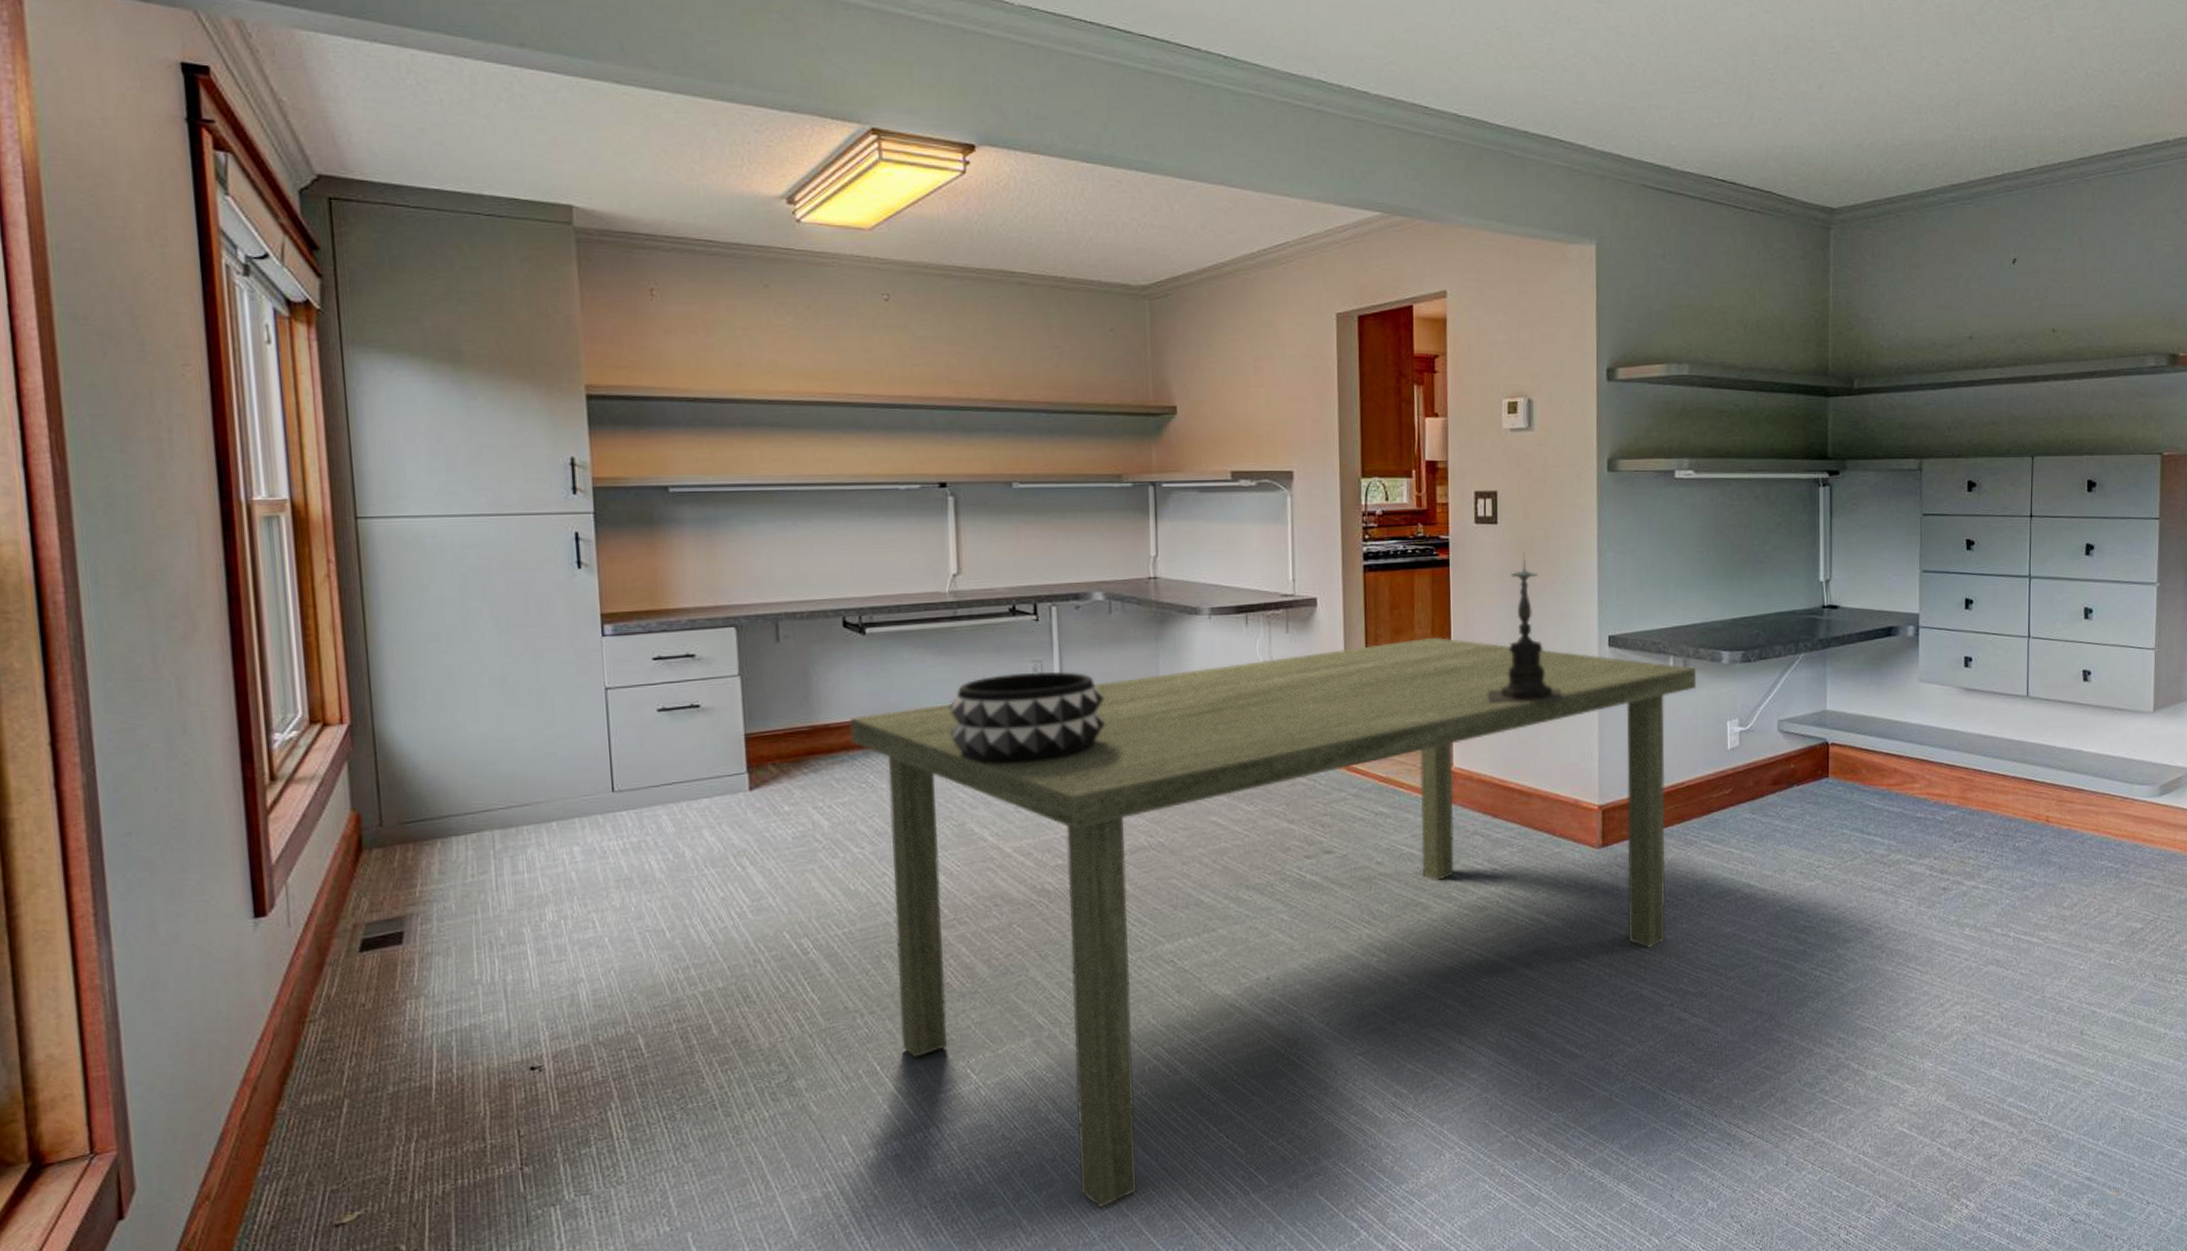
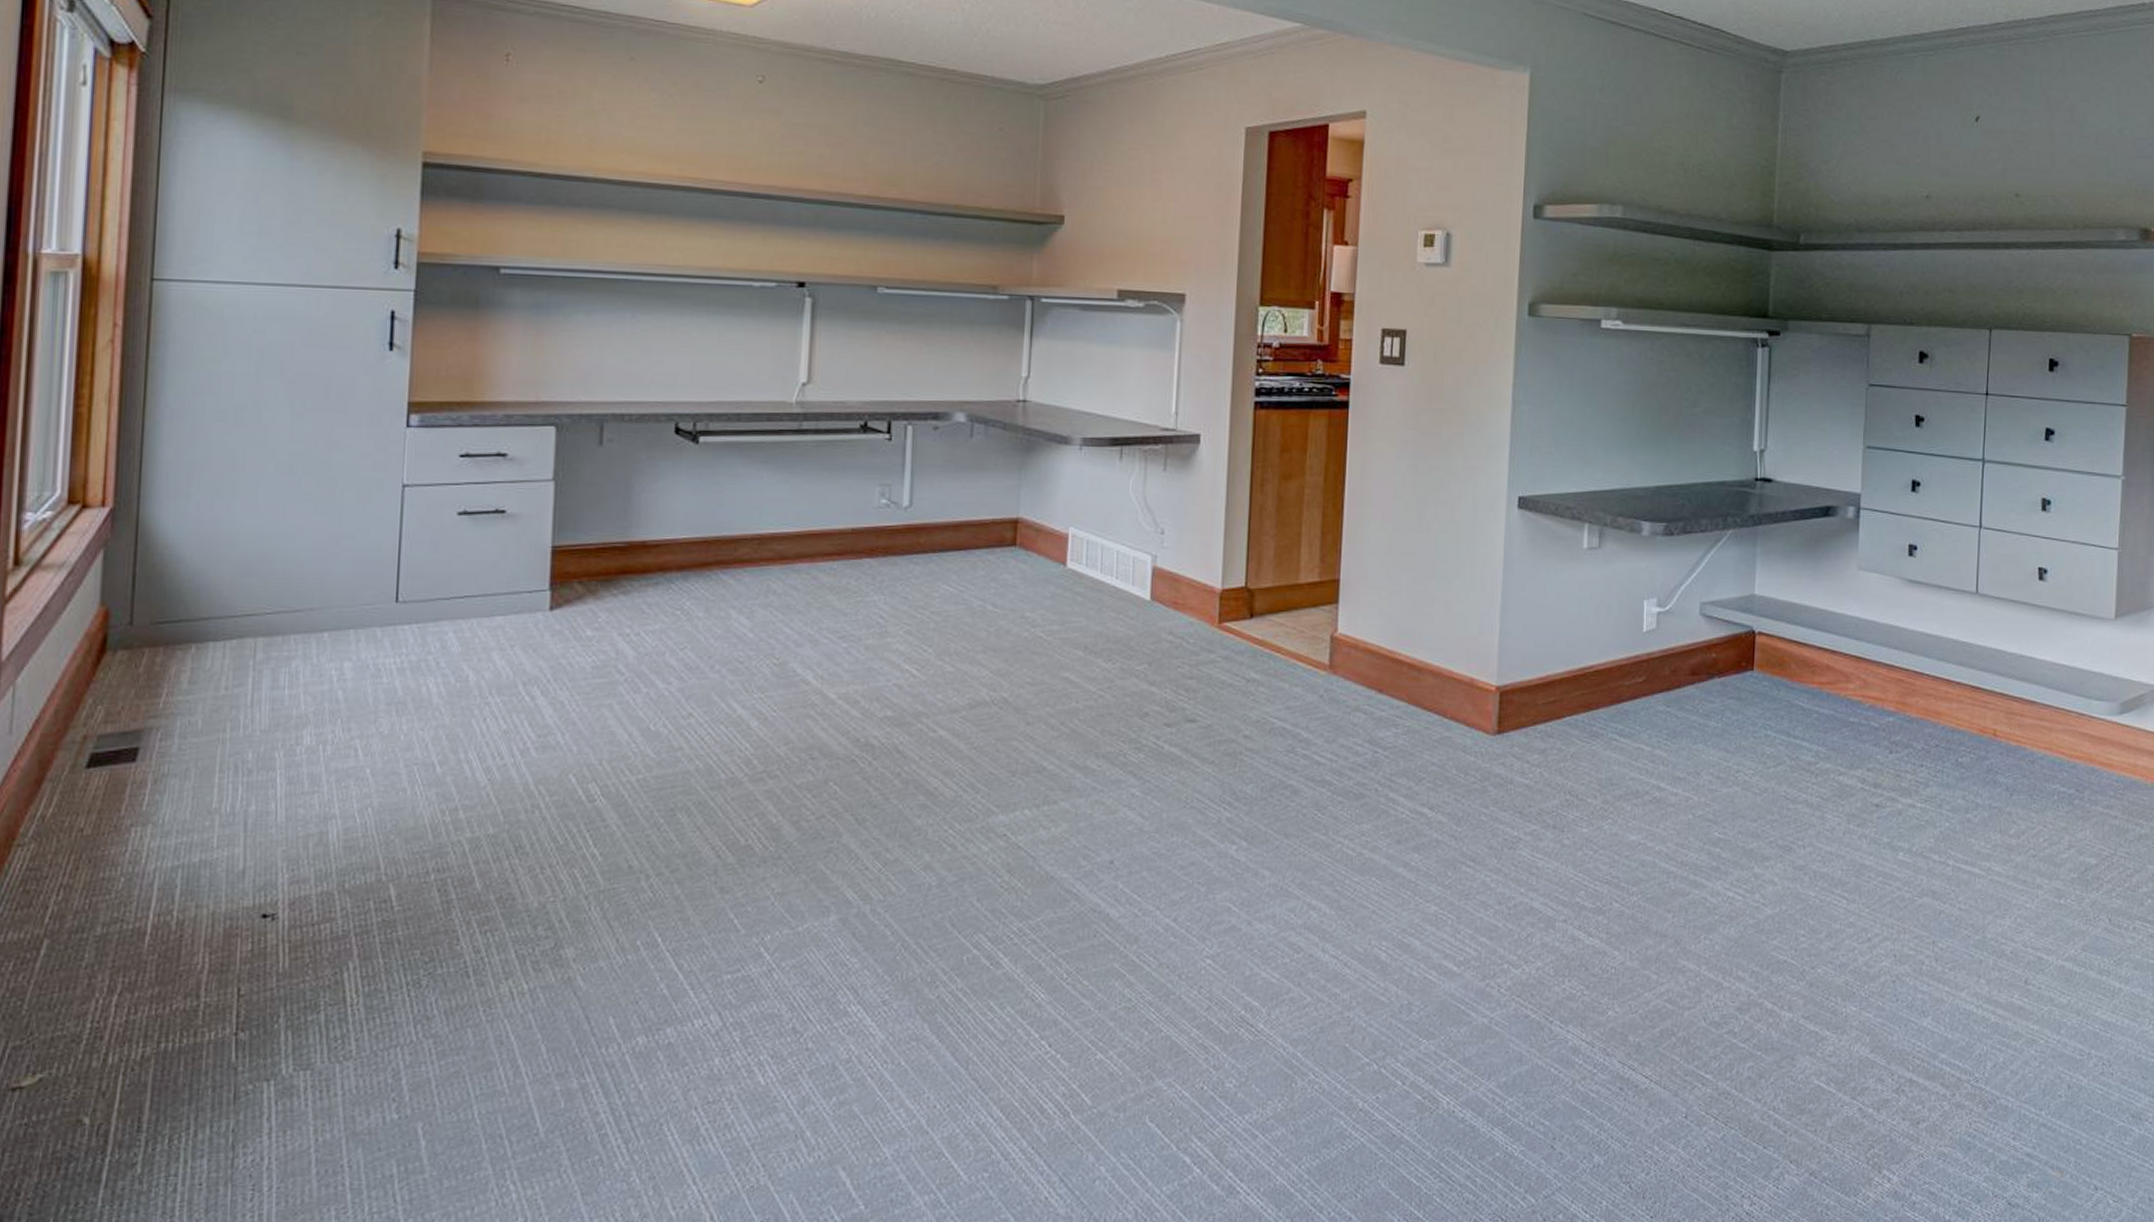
dining table: present [850,637,1697,1208] -> none [670,485,1614,1122]
decorative bowl: present [948,671,1106,764] -> none [781,496,957,598]
candle holder: present [1488,552,1564,703] -> none [1381,398,1466,567]

